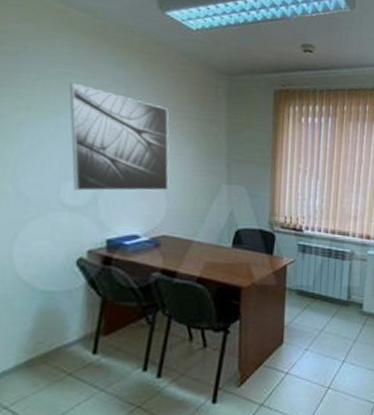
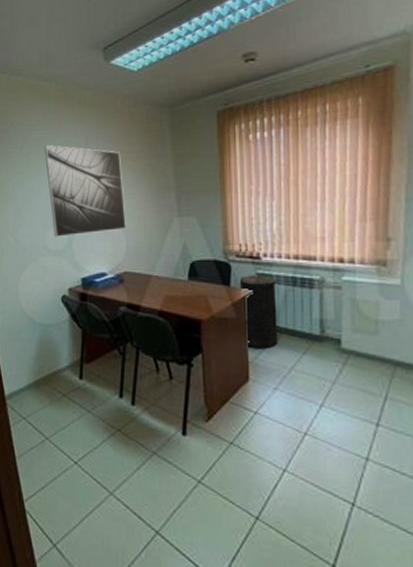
trash can: none [281,244,315,314] -> present [239,273,278,349]

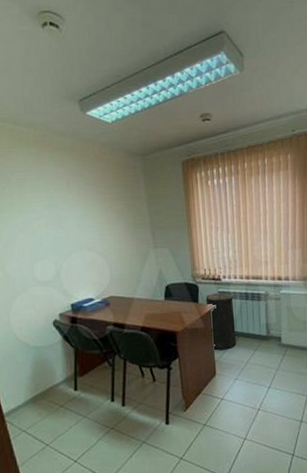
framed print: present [44,144,126,237] -> none [27,185,109,269]

